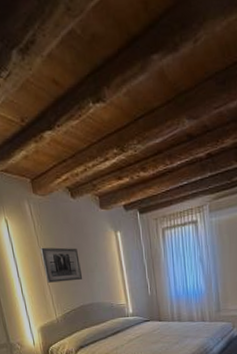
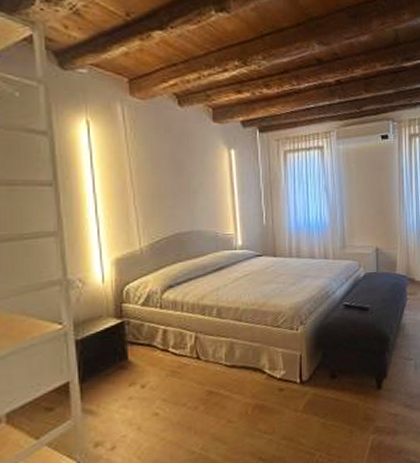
wall art: present [40,247,83,283] -> none [129,158,182,202]

